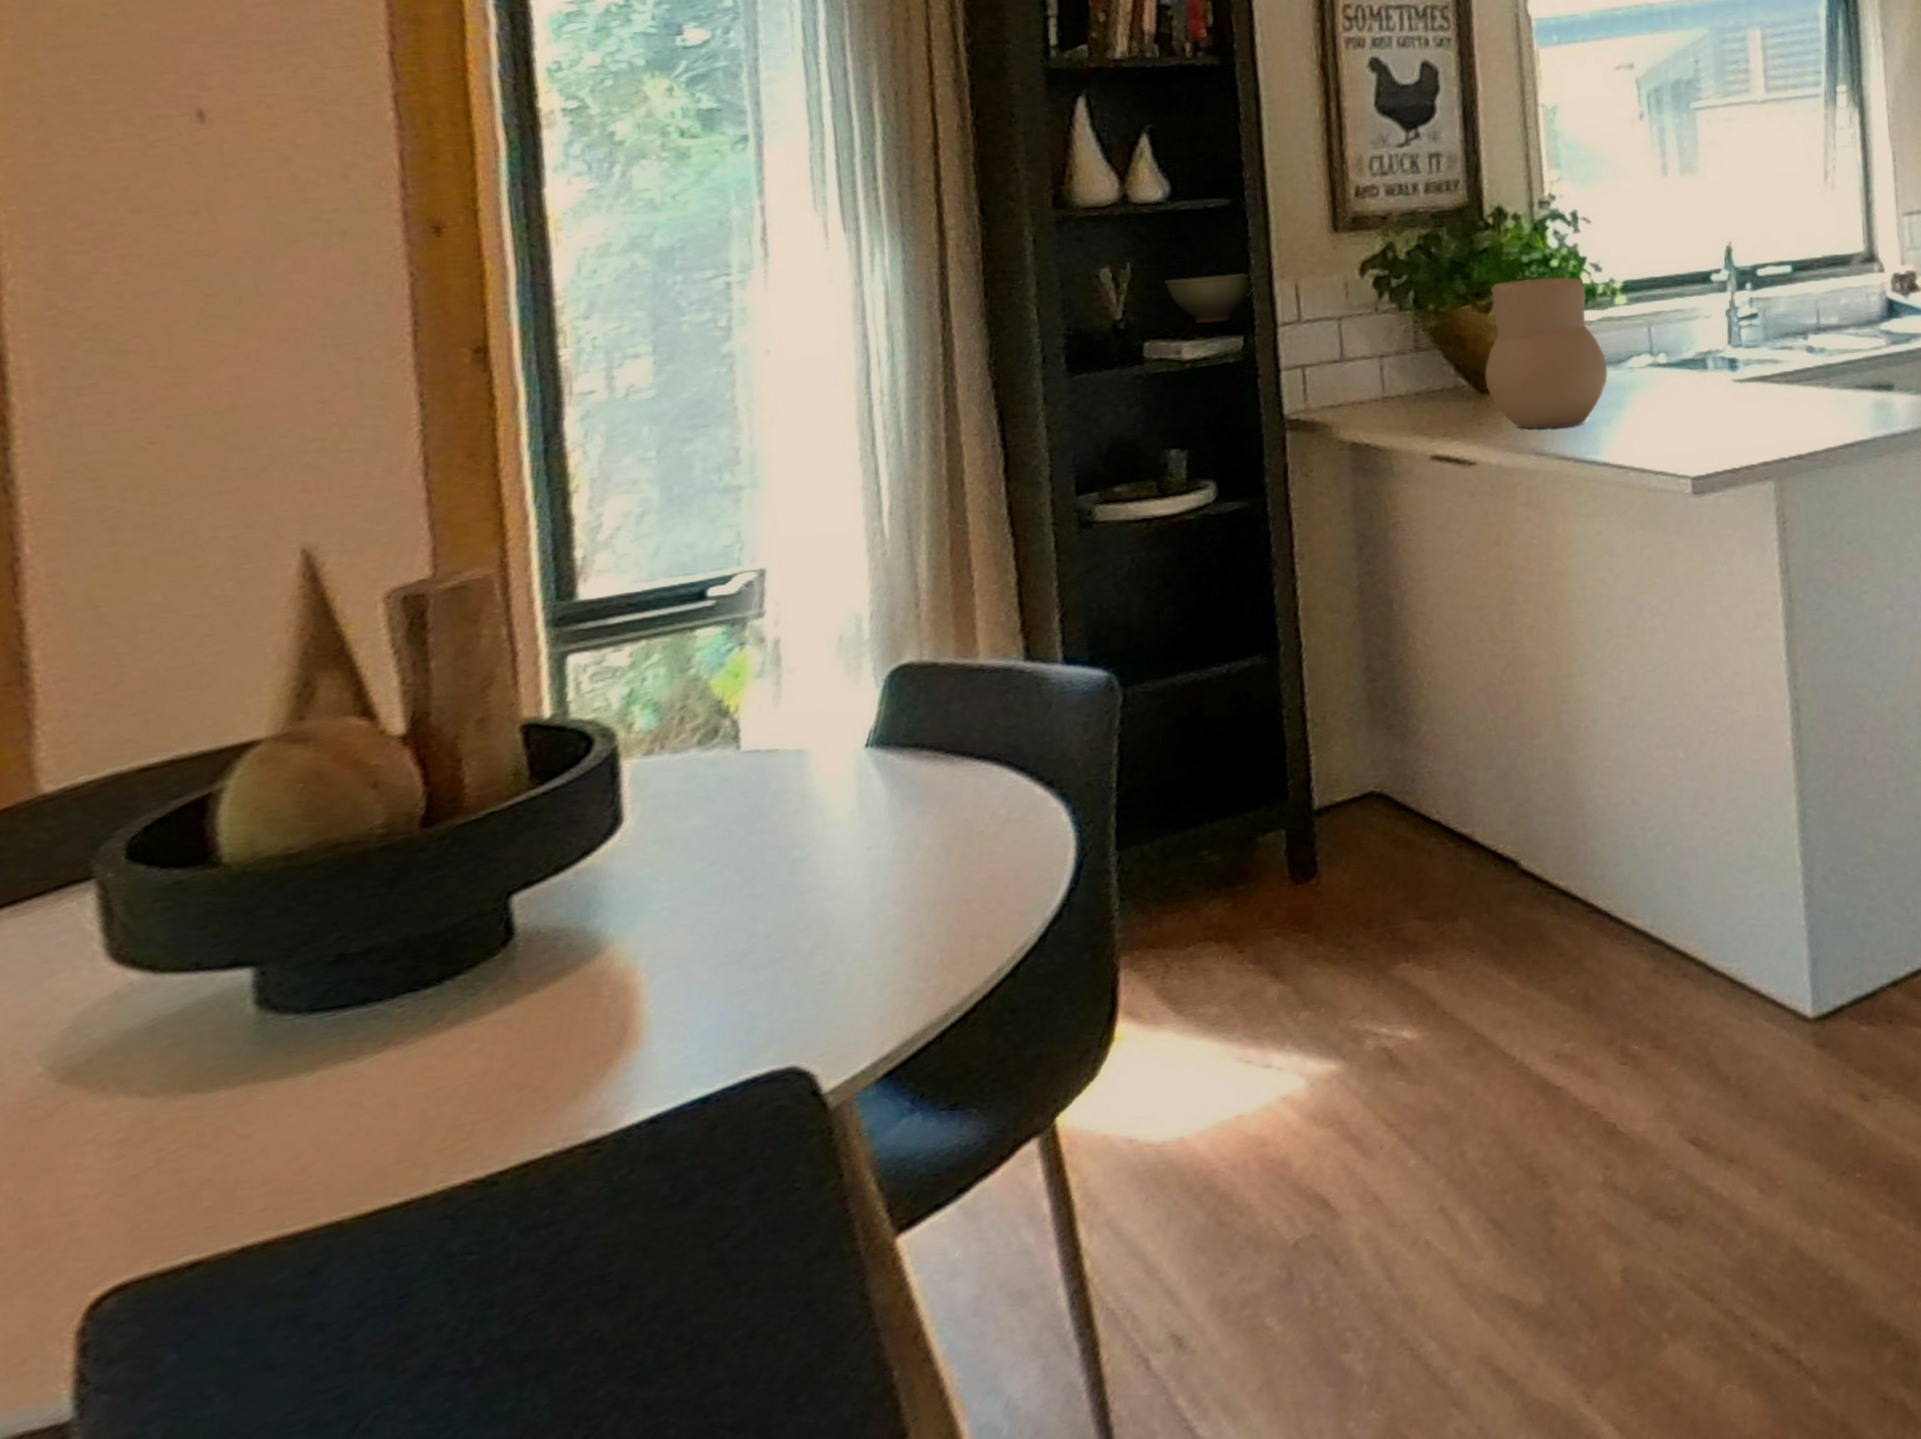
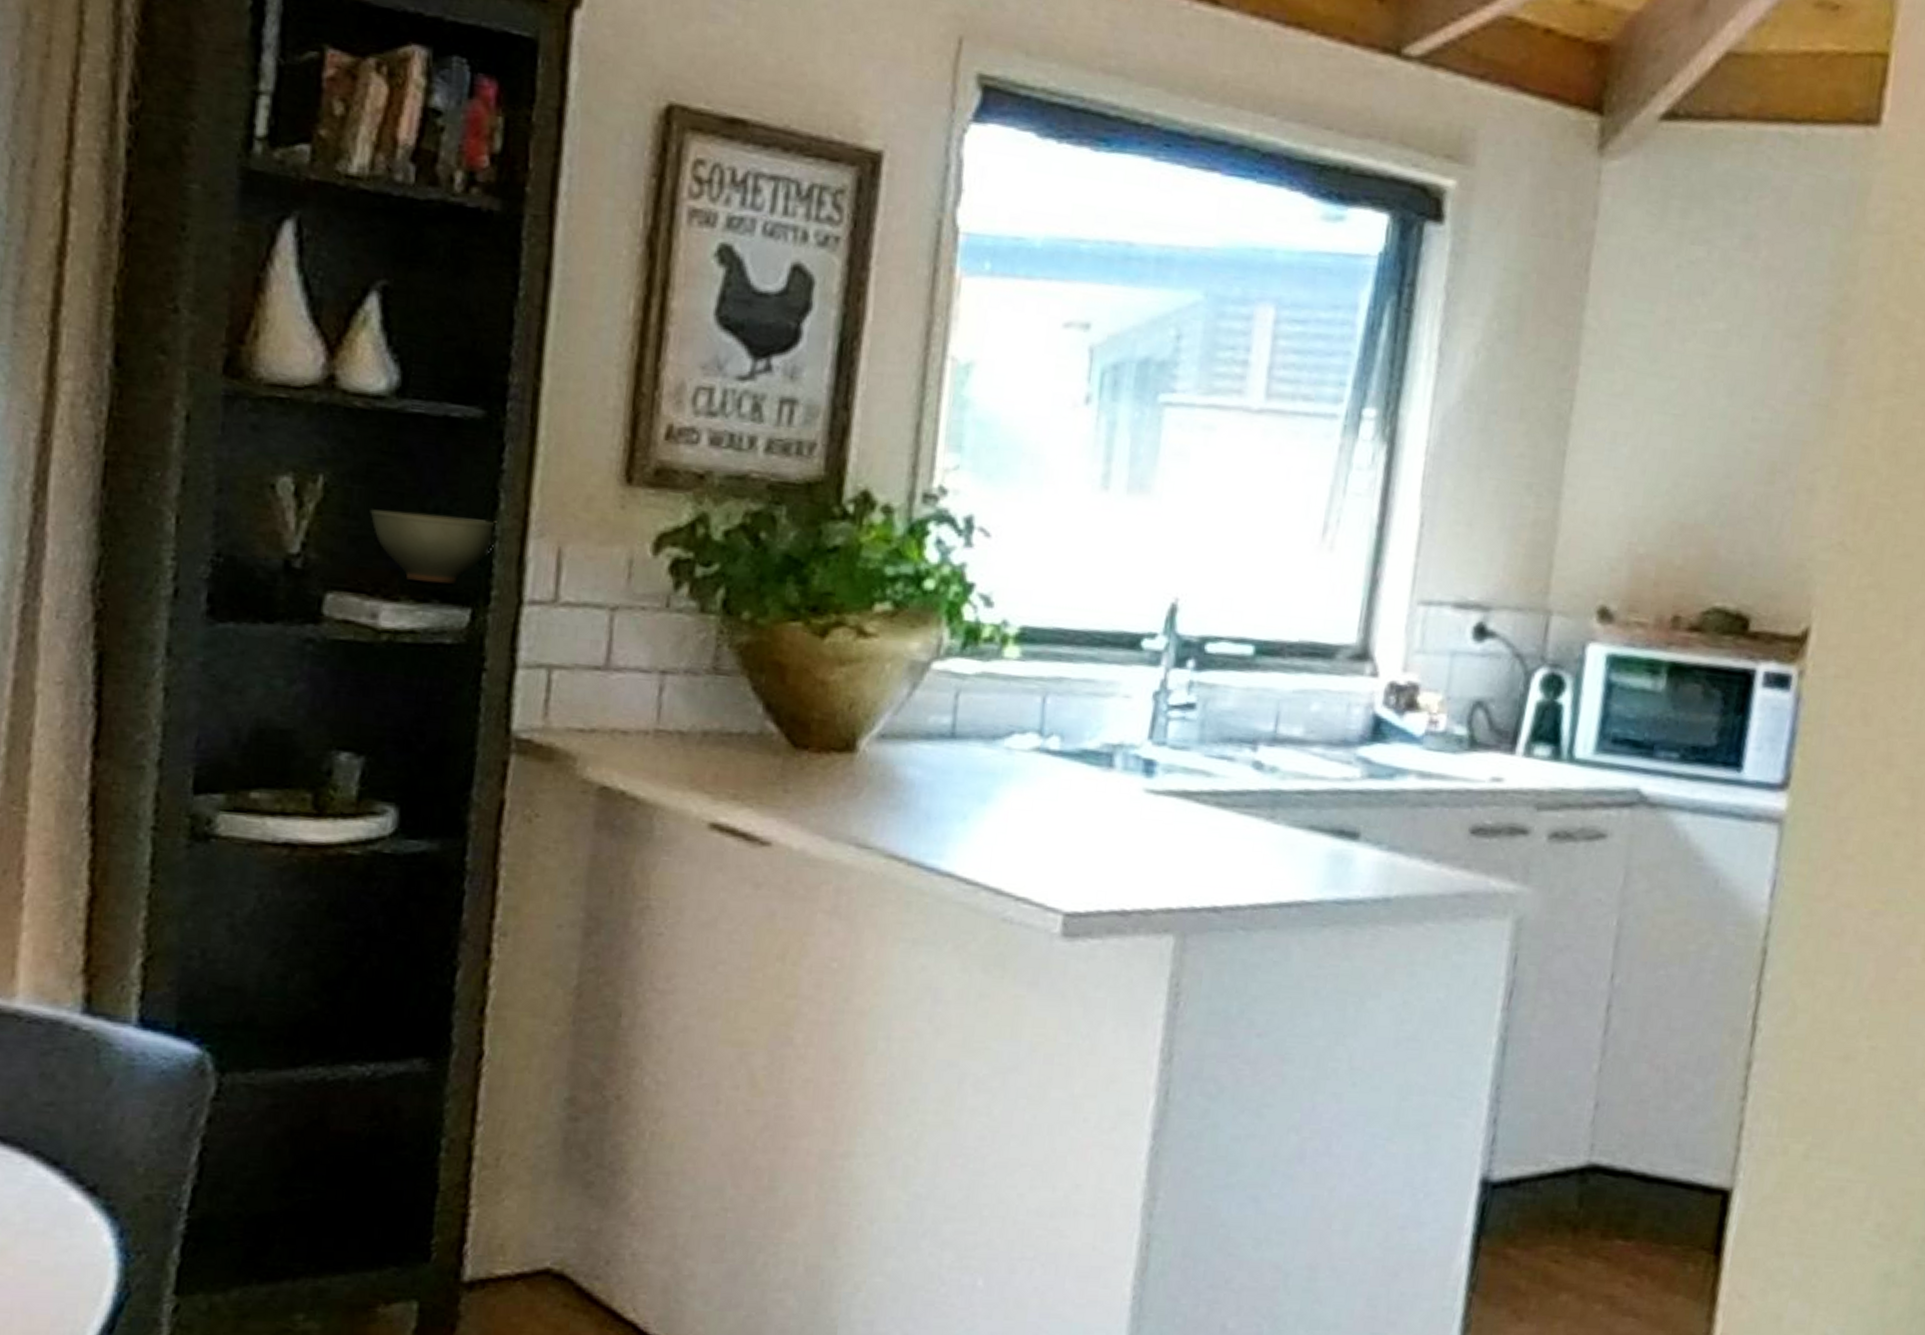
ceramic jug: present [1484,277,1608,428] -> none [803,597,978,815]

